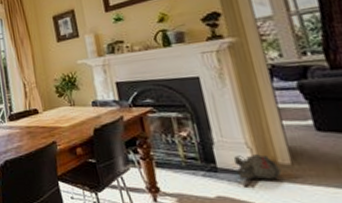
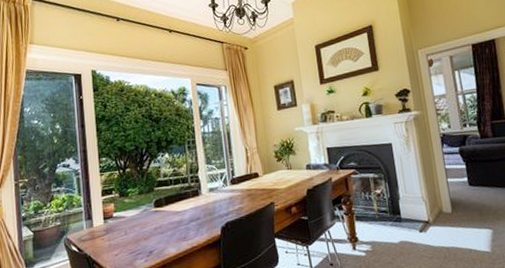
plush toy: present [233,154,282,180] -> none [413,206,445,226]

